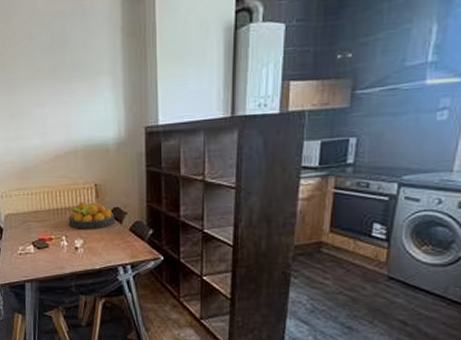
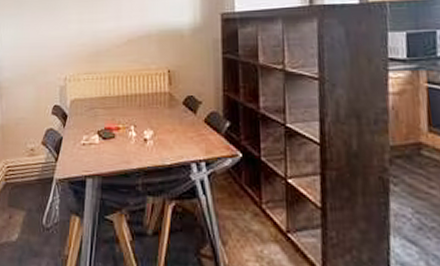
fruit bowl: present [68,201,115,229] -> none [138,88,189,119]

